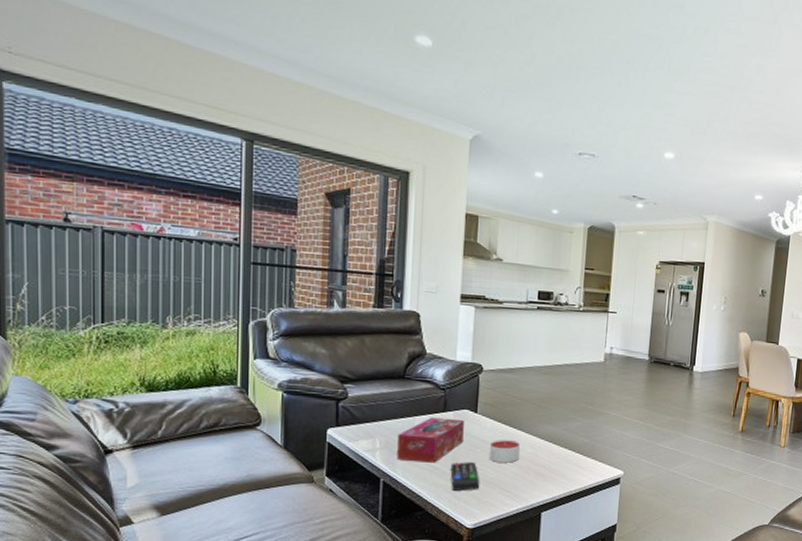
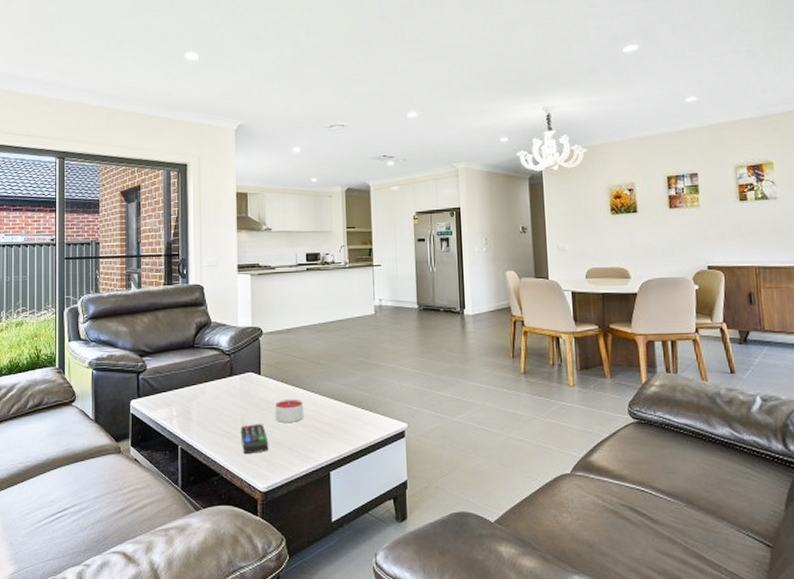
tissue box: present [397,417,464,463] -> none [191,382,250,427]

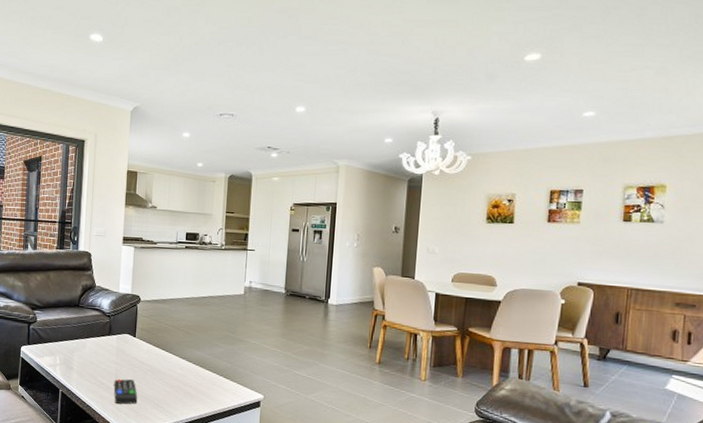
candle: present [274,398,303,422] -> none [145,360,171,382]

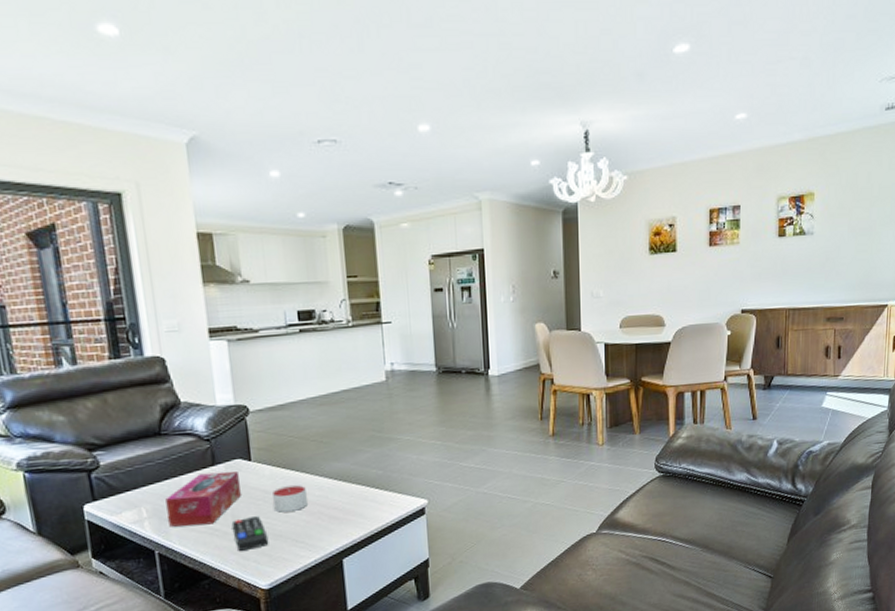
tissue box: none [72,339,125,379] -> present [165,471,241,527]
candle: none [145,360,171,382] -> present [271,484,307,513]

